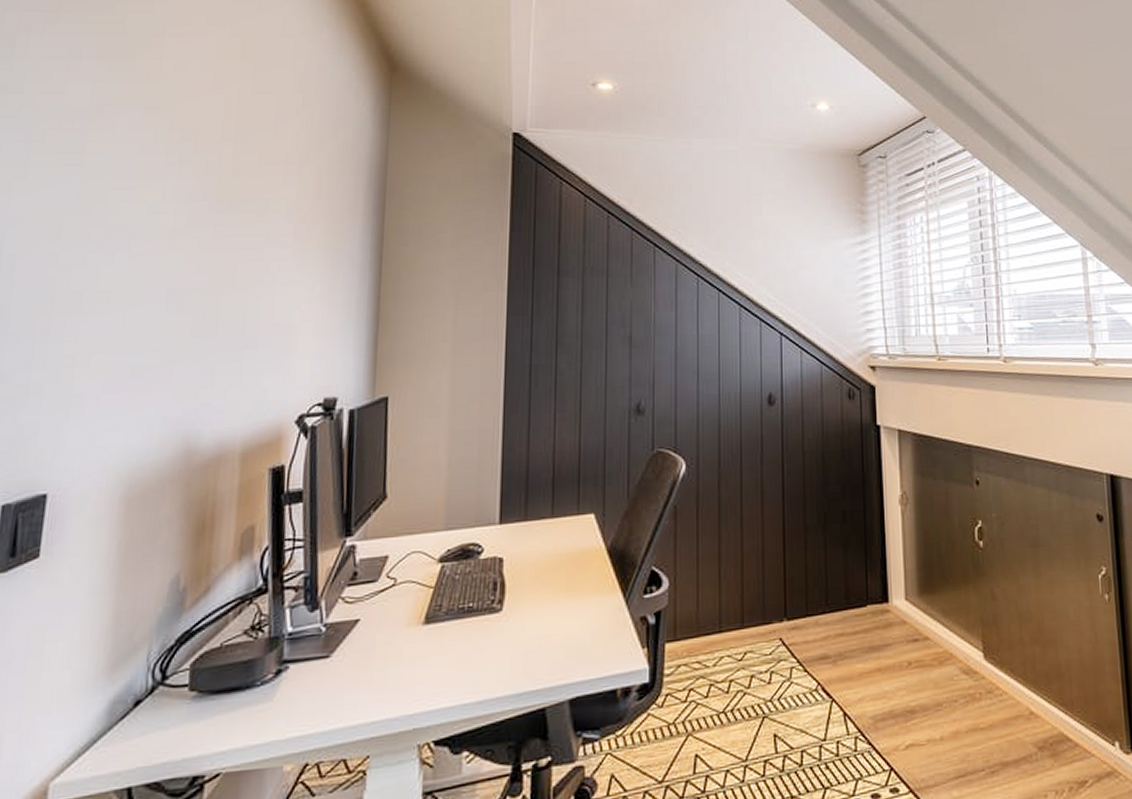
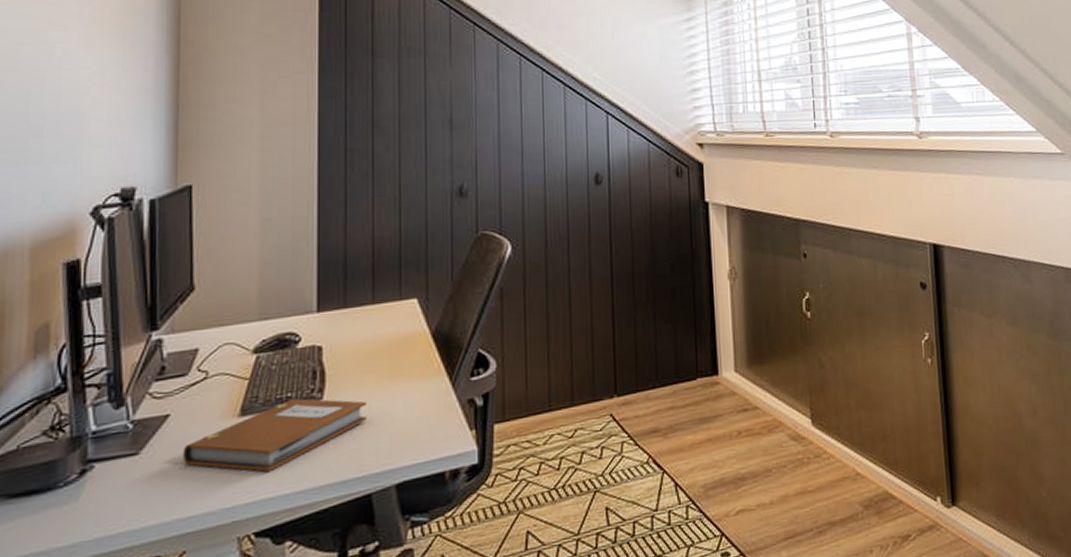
notebook: none [371,609,543,680] -> present [183,398,366,472]

